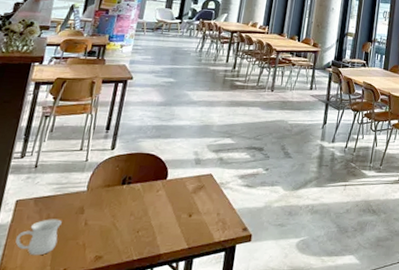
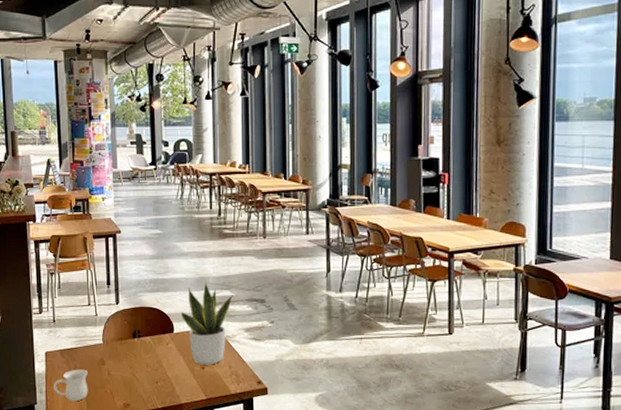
potted plant: none [178,130,234,212] -> present [180,282,233,365]

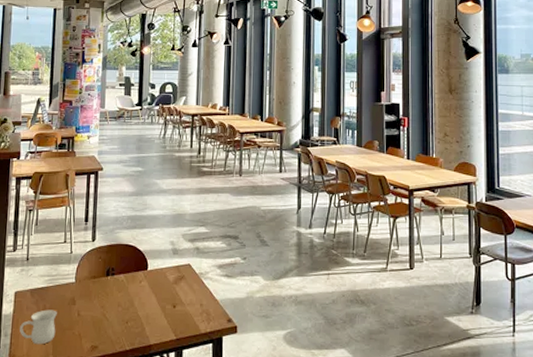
potted plant: present [180,282,233,365] -> none [155,218,208,303]

